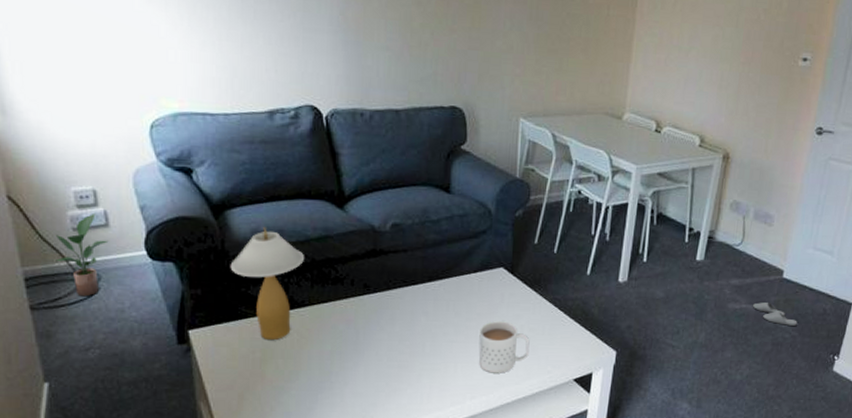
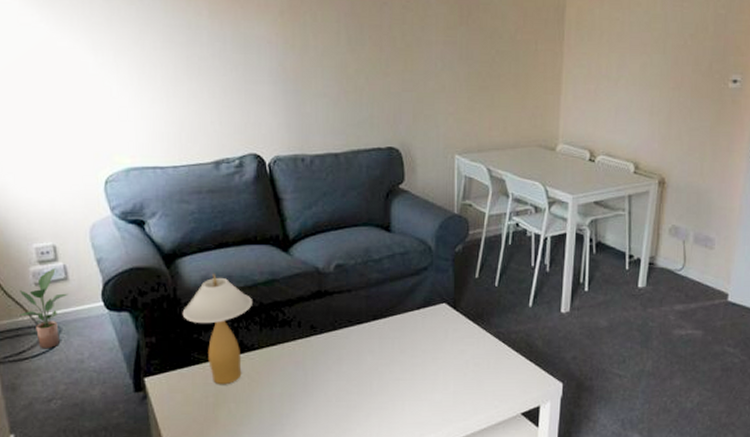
mug: present [478,321,530,373] -> none [425,357,476,410]
slippers: present [753,301,798,327] -> none [699,326,746,351]

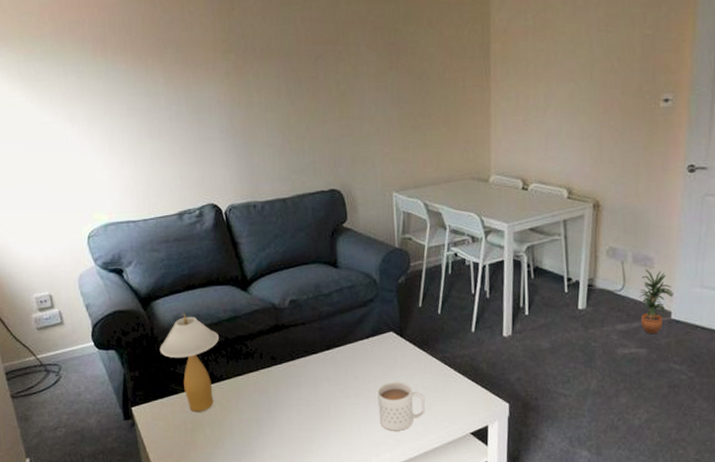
potted plant: present [19,268,68,349] -> none [26,315,65,385]
mug: none [425,357,476,410] -> present [377,382,425,431]
potted plant: none [698,249,732,315] -> present [640,269,674,333]

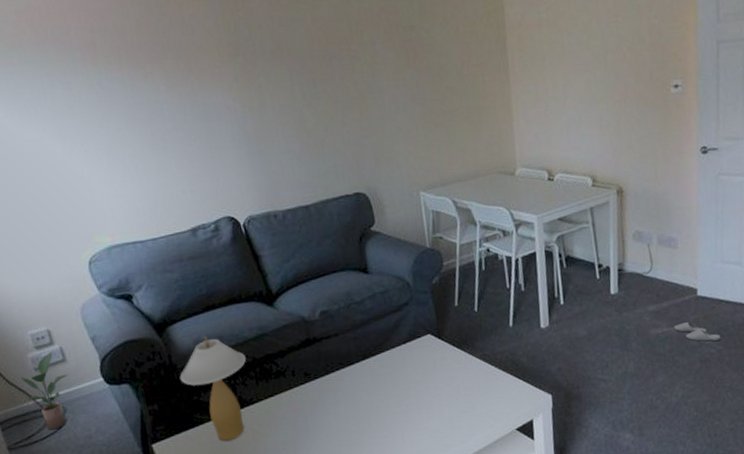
potted plant: none [26,315,65,385] -> present [21,352,68,431]
mug: present [377,382,425,431] -> none [419,384,470,437]
potted plant: present [640,269,674,333] -> none [667,249,698,312]
slippers: none [643,344,693,368] -> present [674,321,721,342]

